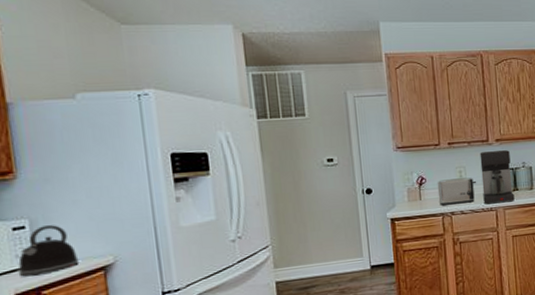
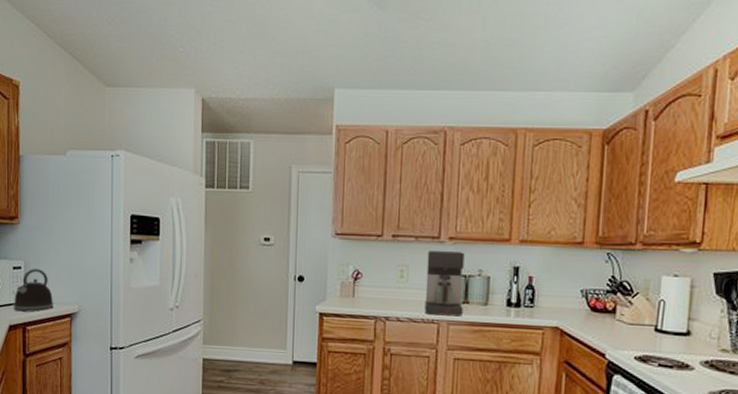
toaster: present [437,177,477,207] -> none [373,277,420,311]

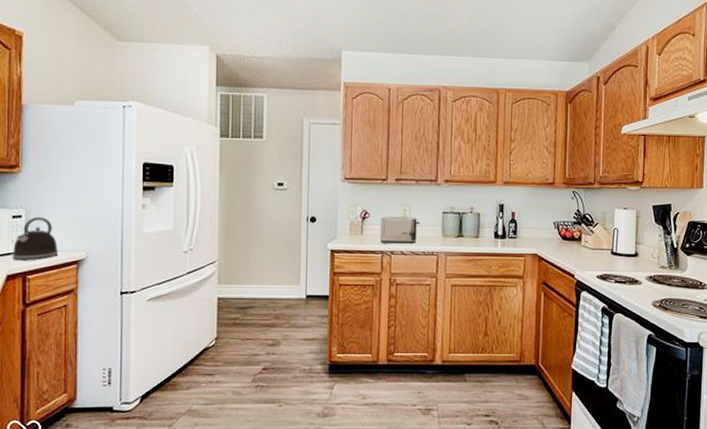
toaster: none [373,277,420,311] -> present [379,216,421,245]
coffee maker: present [424,251,465,316] -> none [425,192,458,248]

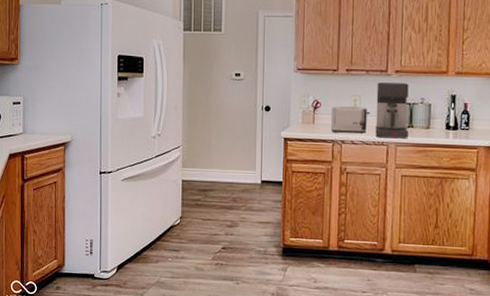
kettle: present [11,217,59,261] -> none [13,104,50,142]
coffee maker: none [425,192,458,248] -> present [375,82,409,139]

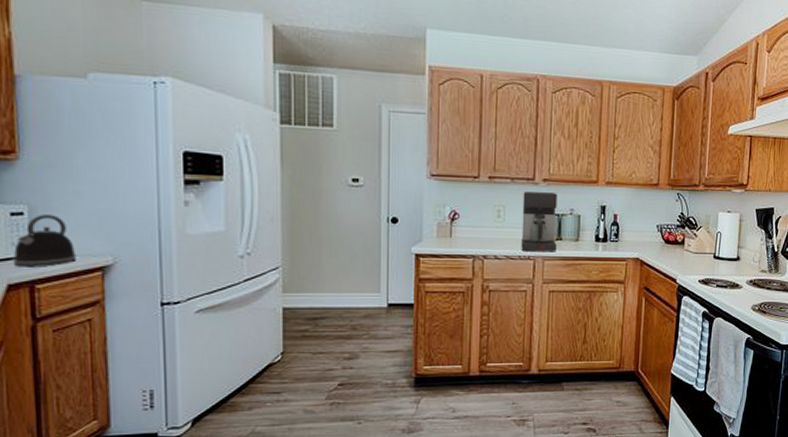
kettle: none [13,104,50,142] -> present [12,215,77,267]
toaster: present [330,106,371,135] -> none [470,217,516,249]

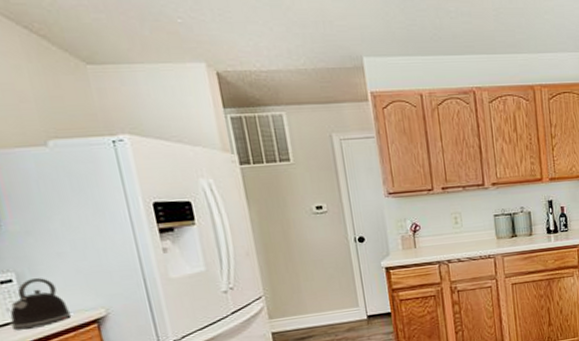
coffee maker: present [521,192,558,252] -> none [475,194,513,252]

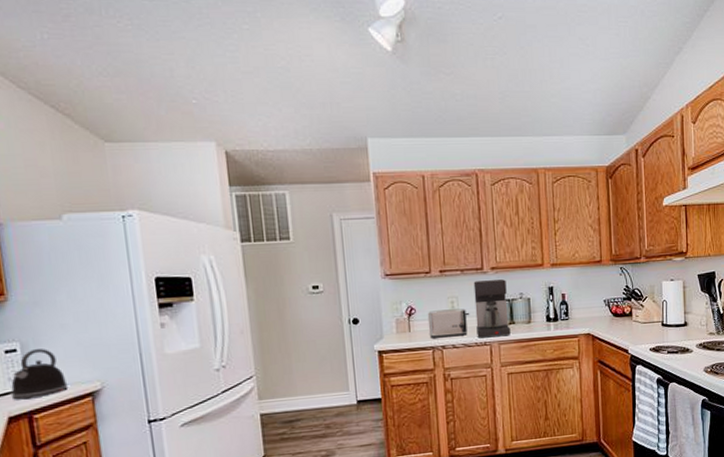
toaster: none [432,223,474,255] -> present [427,308,470,340]
coffee maker: none [475,194,513,252] -> present [473,279,511,338]

